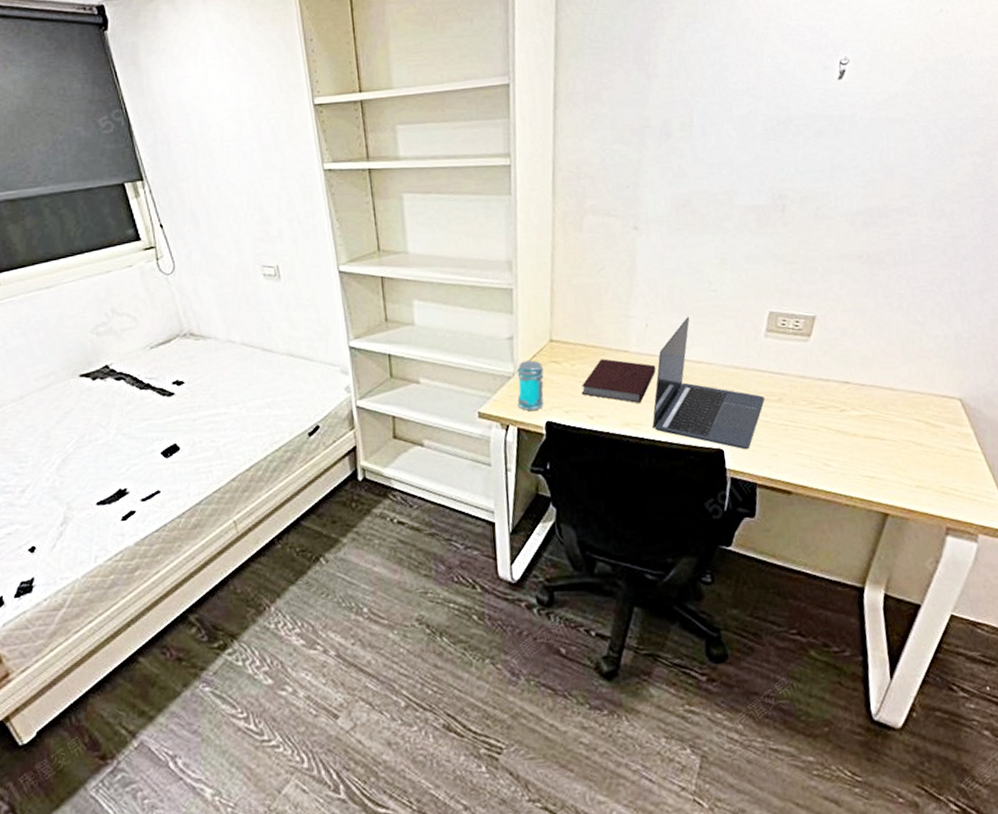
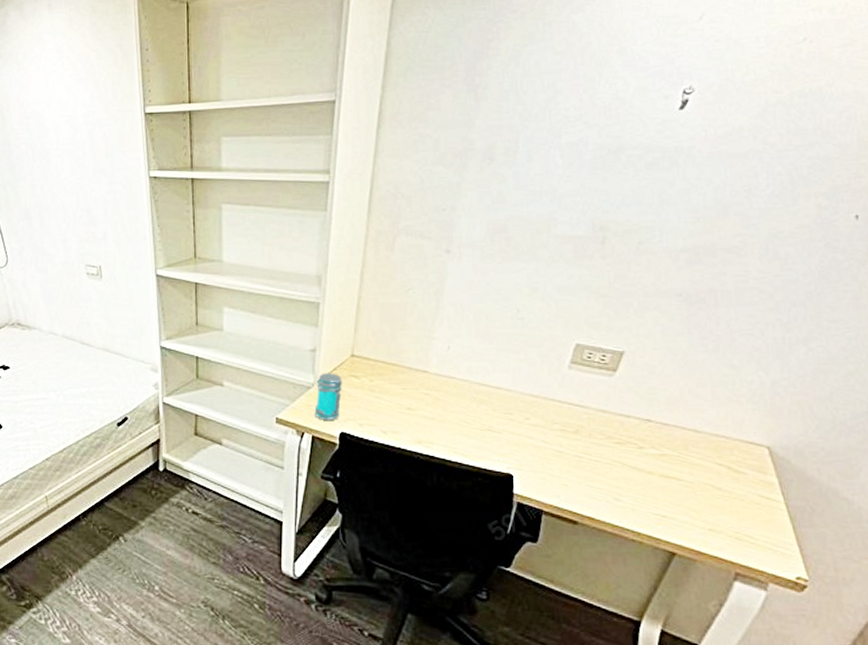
notebook: present [581,359,656,404] -> none [377,377,454,424]
laptop: present [652,317,766,450] -> none [444,343,562,477]

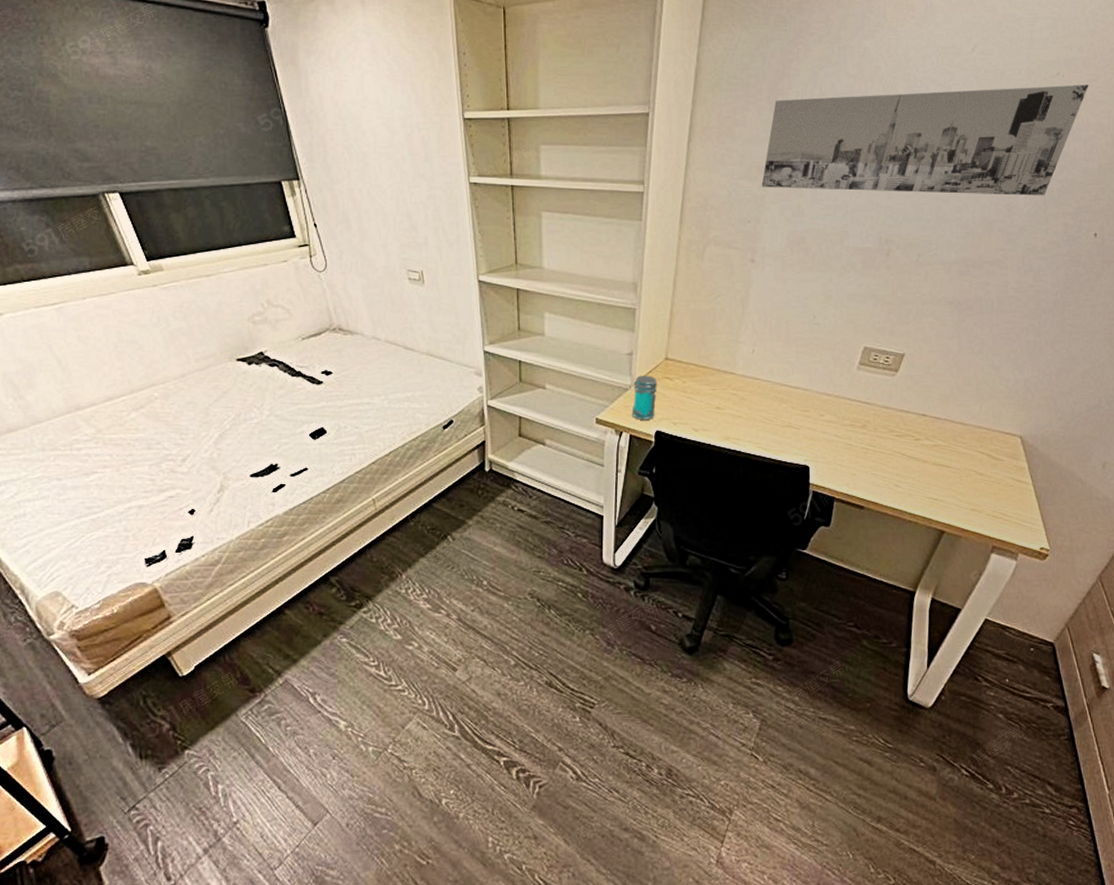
wall art: none [457,50,843,175] -> present [761,85,1089,196]

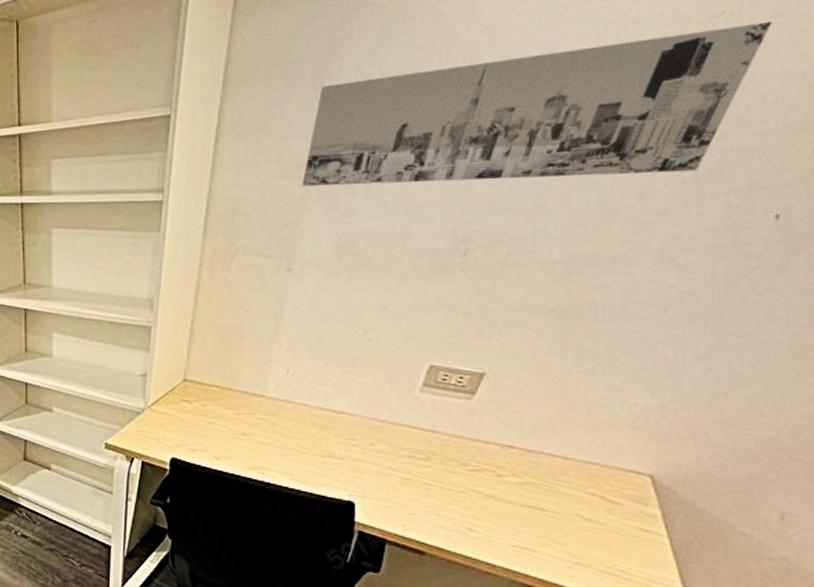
jar: present [632,375,658,420] -> none [144,398,175,446]

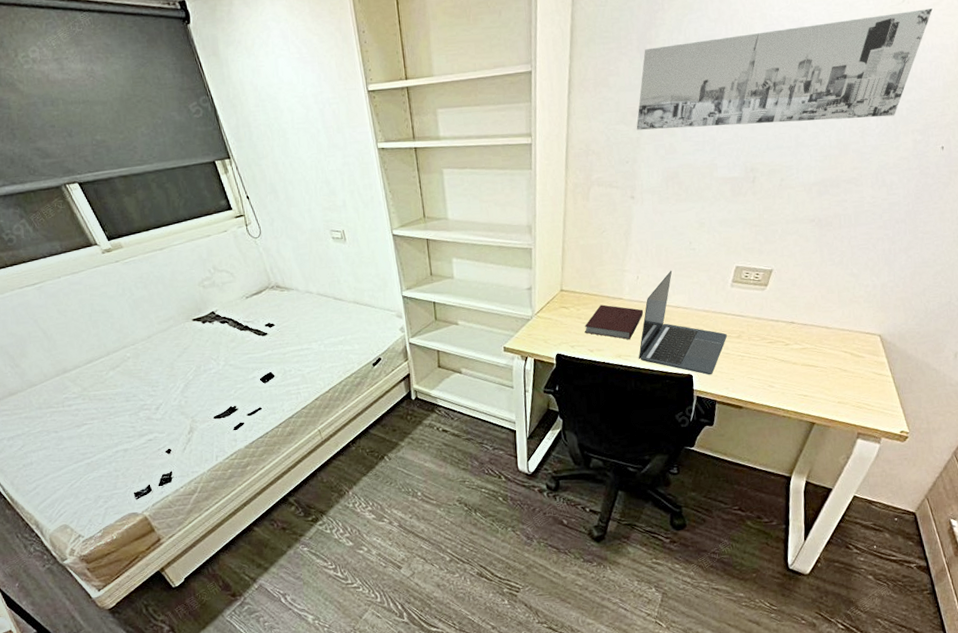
notebook: none [210,402,293,449] -> present [584,304,644,340]
laptop: none [281,365,410,505] -> present [639,271,728,375]

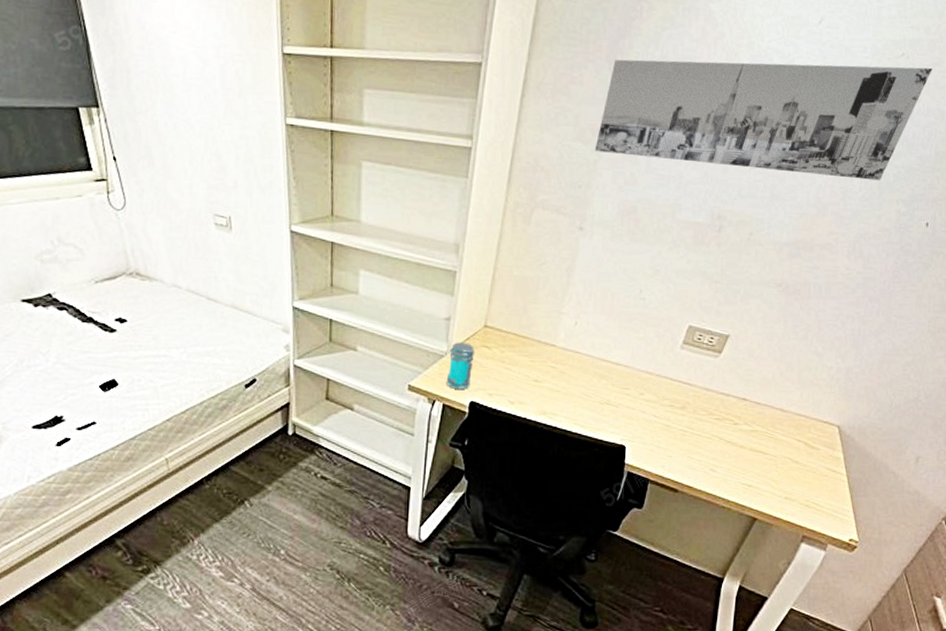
jar: none [534,306,556,346] -> present [446,342,475,389]
notebook: present [584,304,644,340] -> none [506,349,578,396]
laptop: present [639,271,728,375] -> none [566,320,671,449]

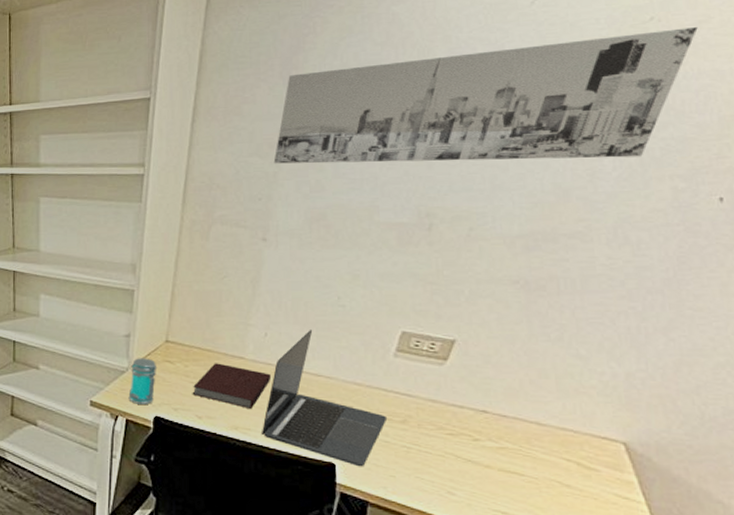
notebook: none [506,349,578,396] -> present [192,363,272,410]
laptop: none [566,320,671,449] -> present [262,330,388,467]

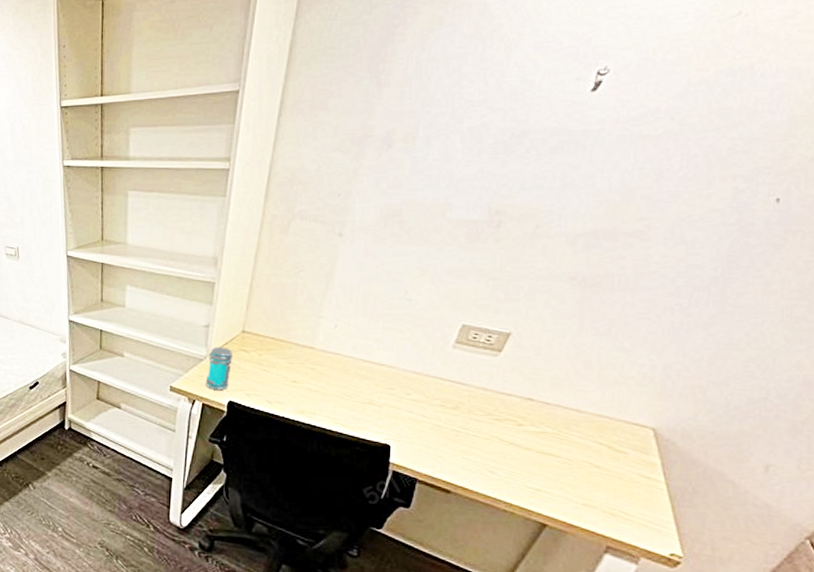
notebook: present [192,363,272,410] -> none [264,352,338,396]
laptop: present [262,330,388,467] -> none [326,322,442,449]
wall art: present [273,27,698,164] -> none [355,23,783,160]

